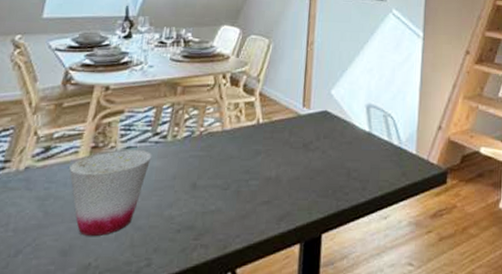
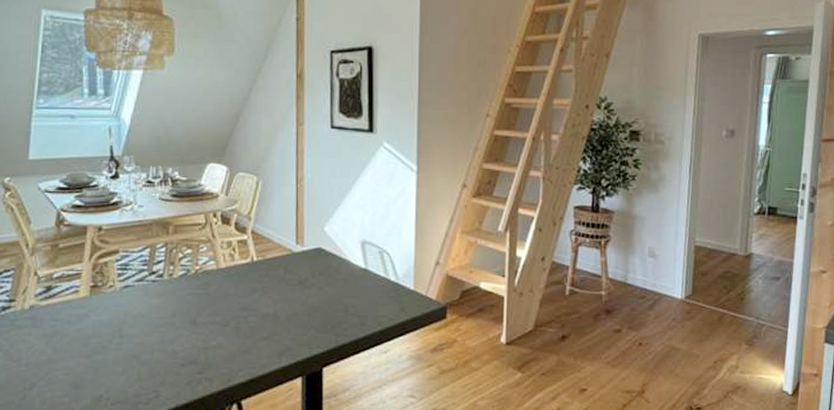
cup: present [69,149,152,236] -> none [72,288,150,370]

